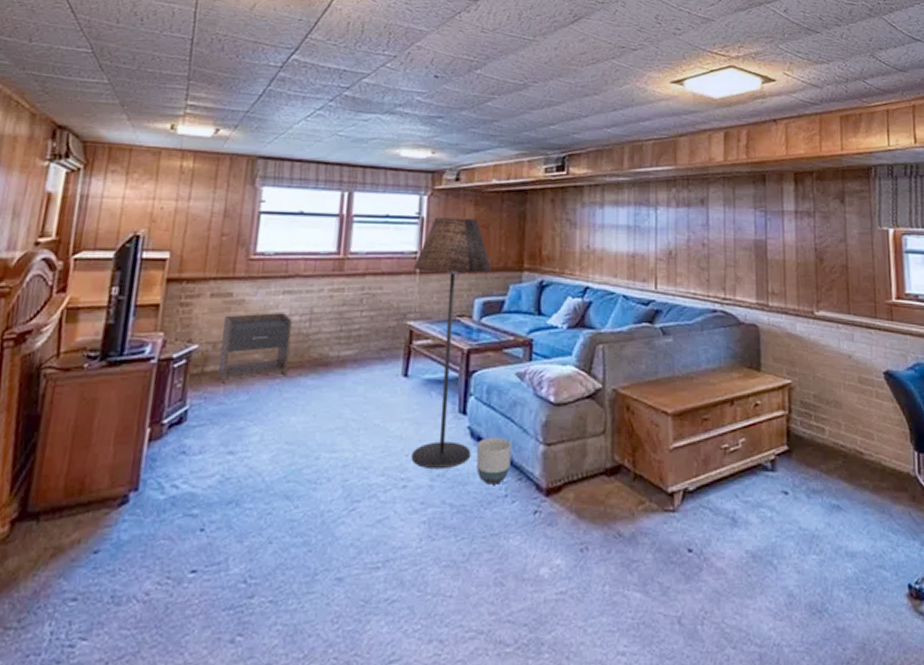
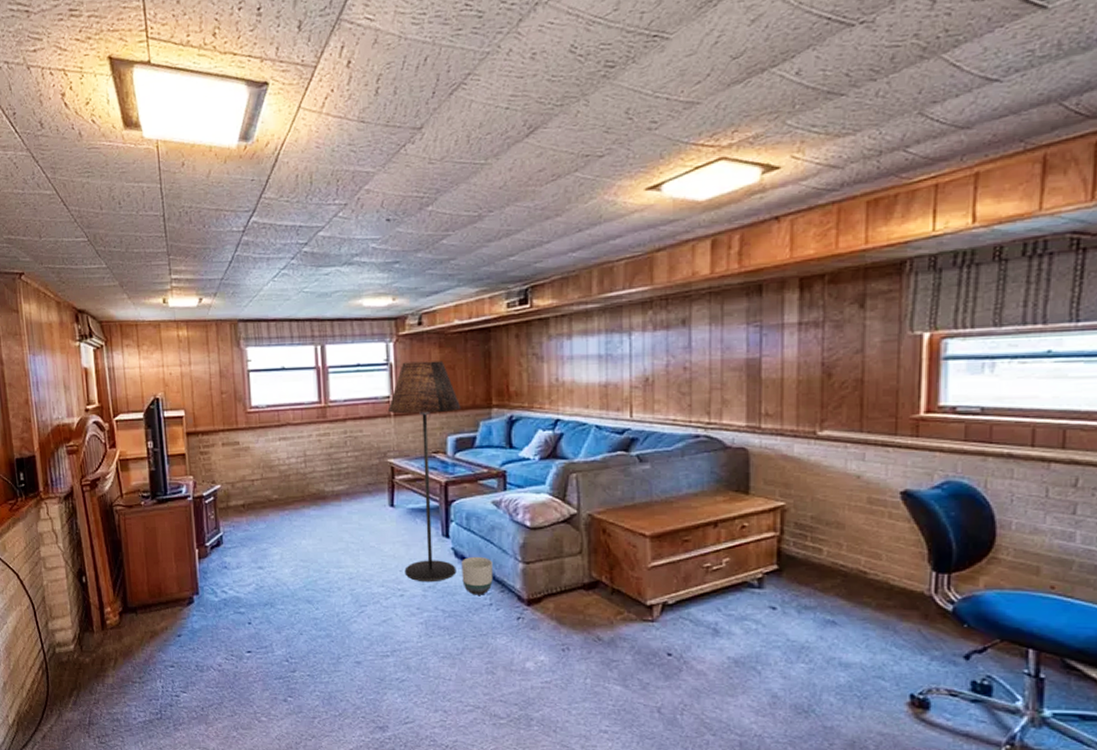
nightstand: present [218,313,293,384] -> none [235,457,293,515]

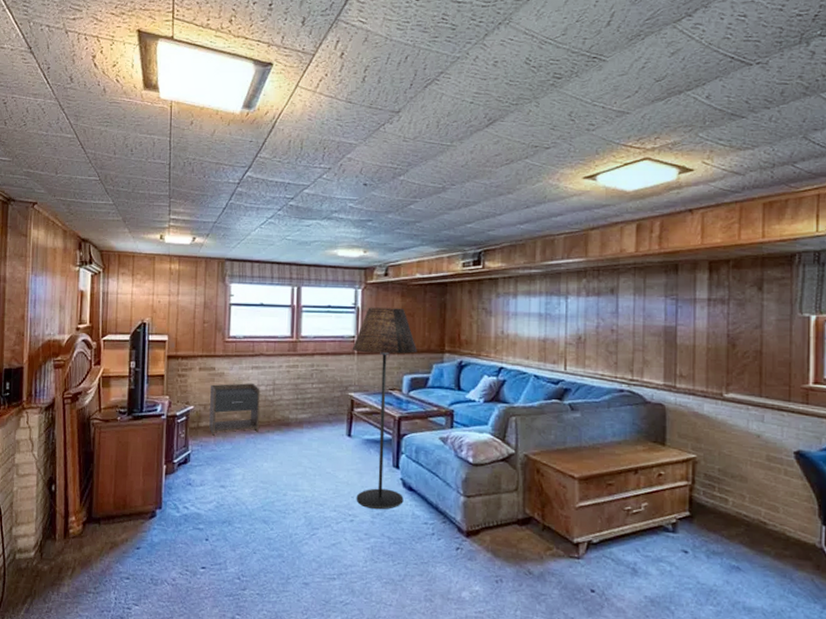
nightstand: none [235,457,293,515] -> present [209,383,260,436]
planter: present [462,556,493,595] -> none [408,487,437,525]

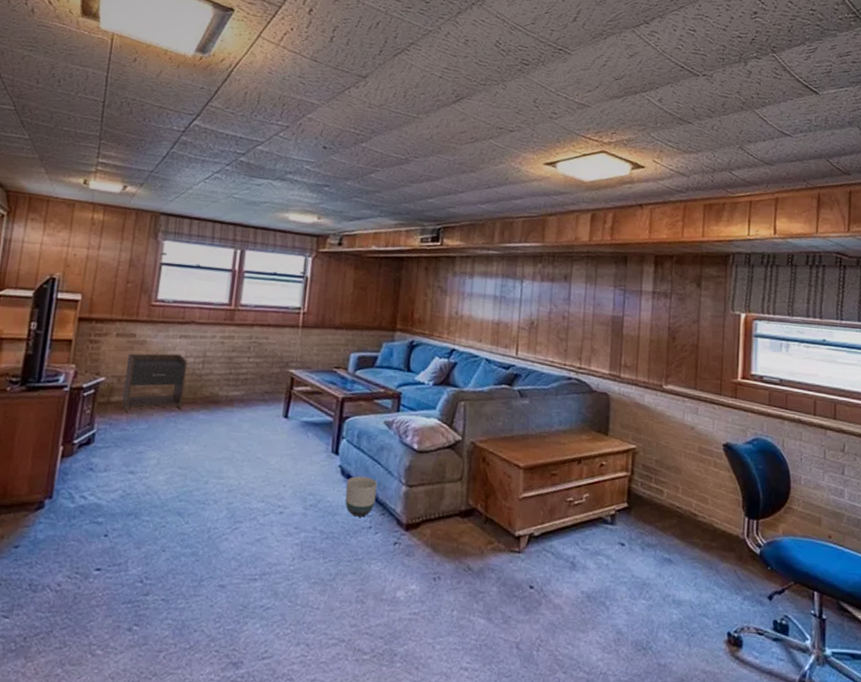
floor lamp: present [352,307,418,510] -> none [288,277,368,501]
planter: none [408,487,437,525] -> present [345,475,377,517]

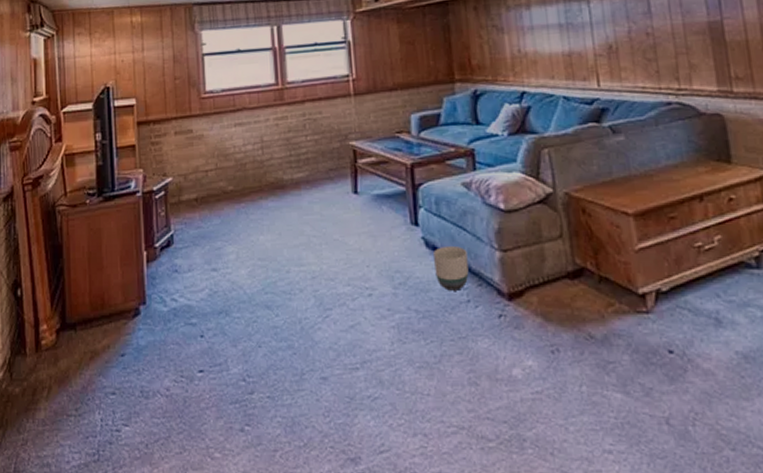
nightstand: present [121,353,188,413] -> none [188,144,250,210]

